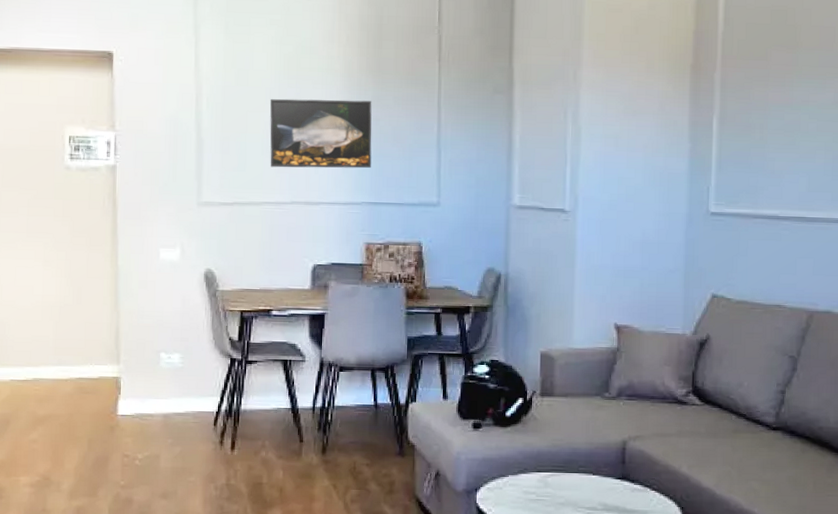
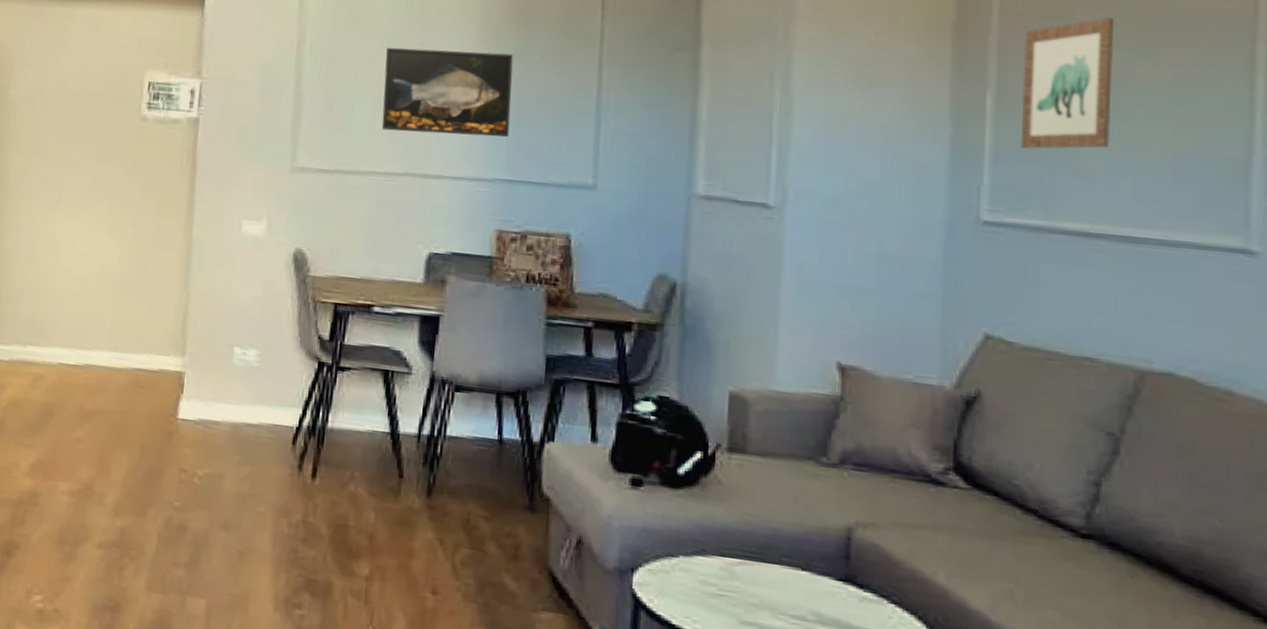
wall art: none [735,58,797,157] -> present [1020,17,1114,149]

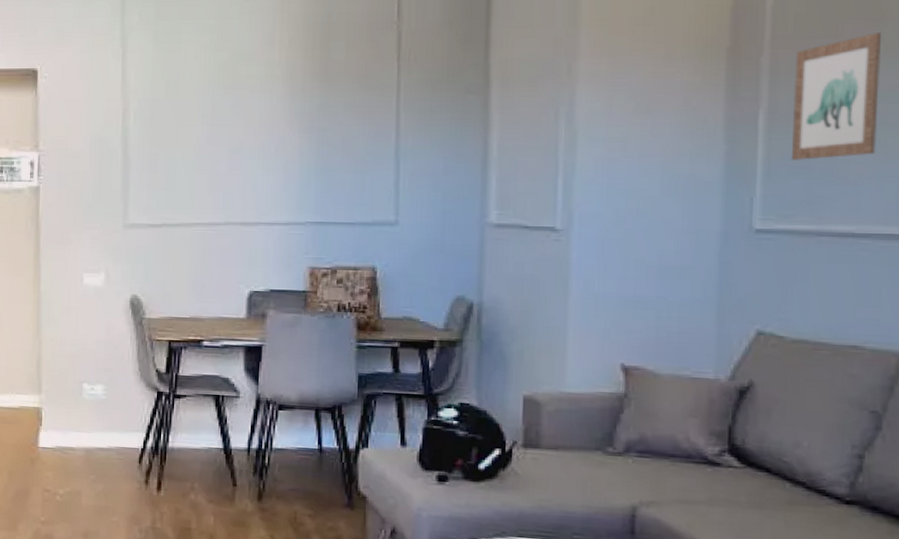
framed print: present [381,48,514,137] -> none [202,109,318,186]

